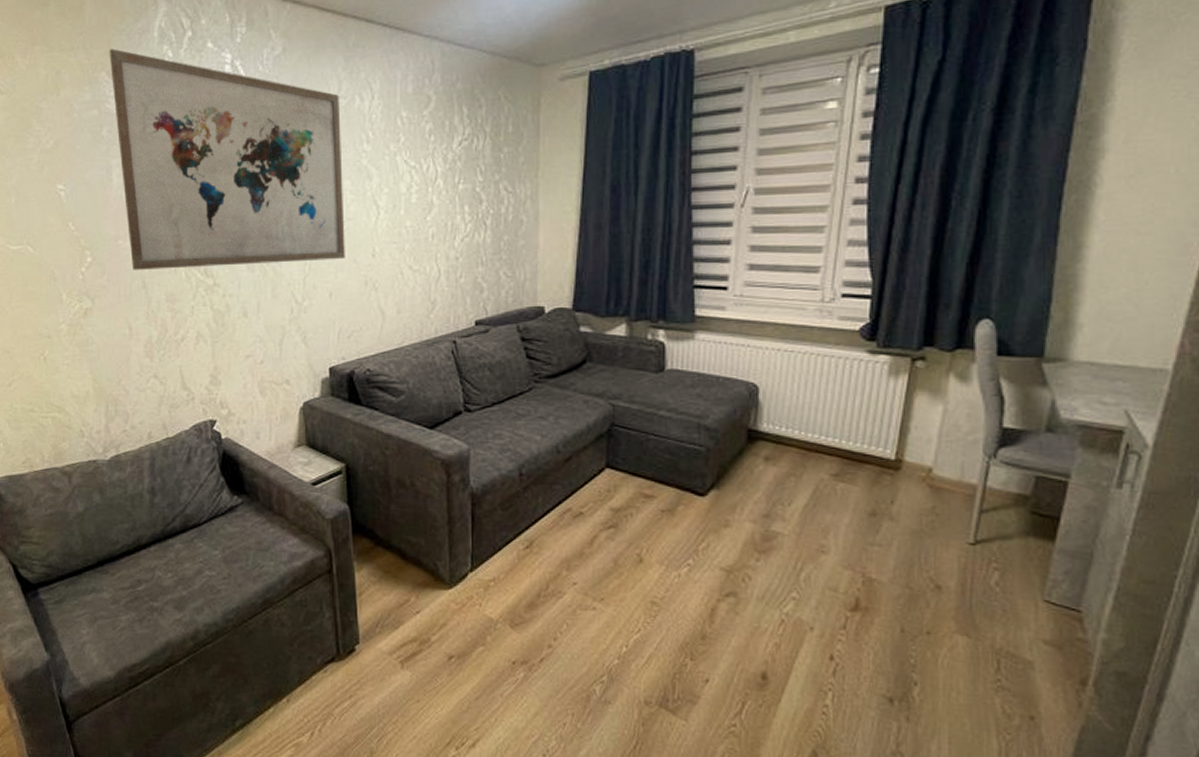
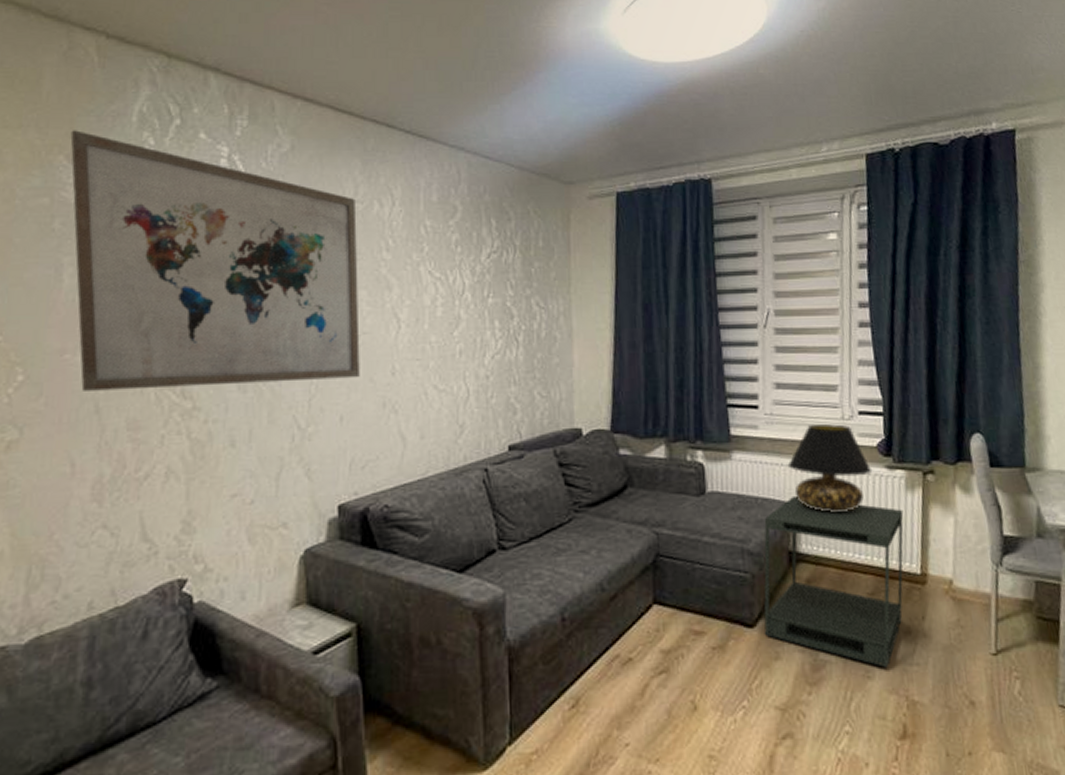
side table: none [716,376,883,545] -> present [764,495,904,668]
table lamp: none [754,307,851,394] -> present [787,424,873,512]

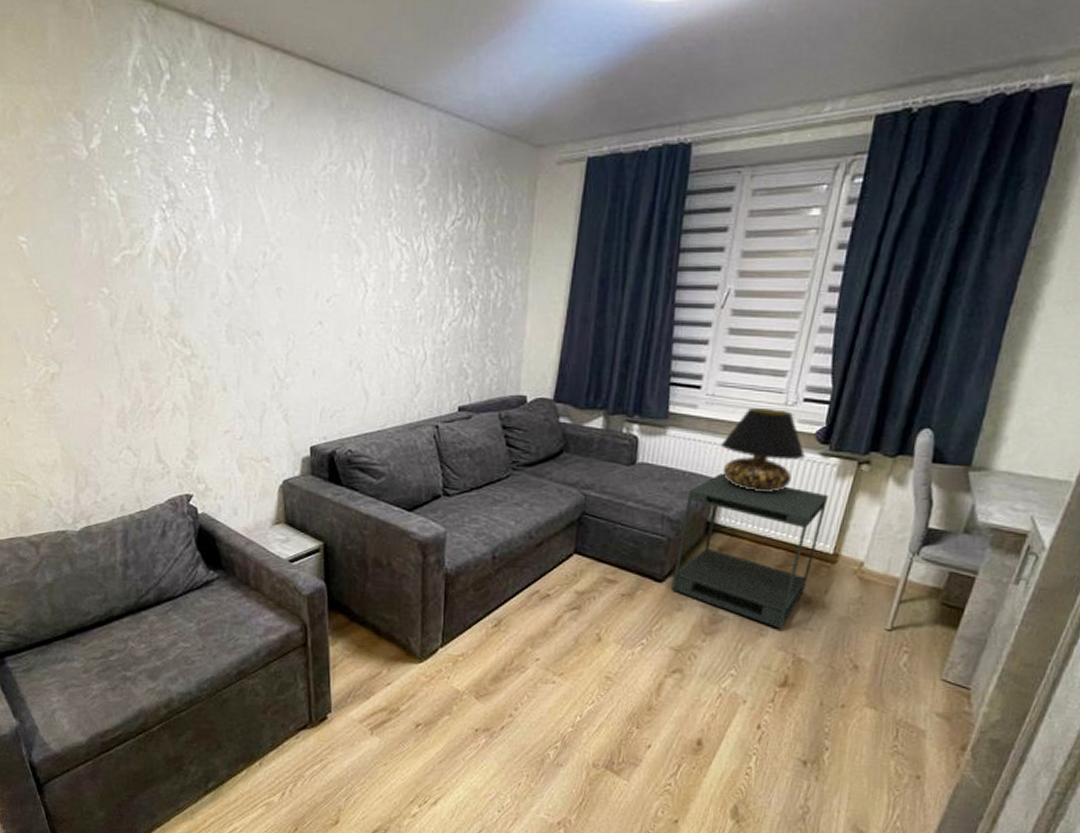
wall art: present [70,130,360,391] -> none [76,86,331,337]

